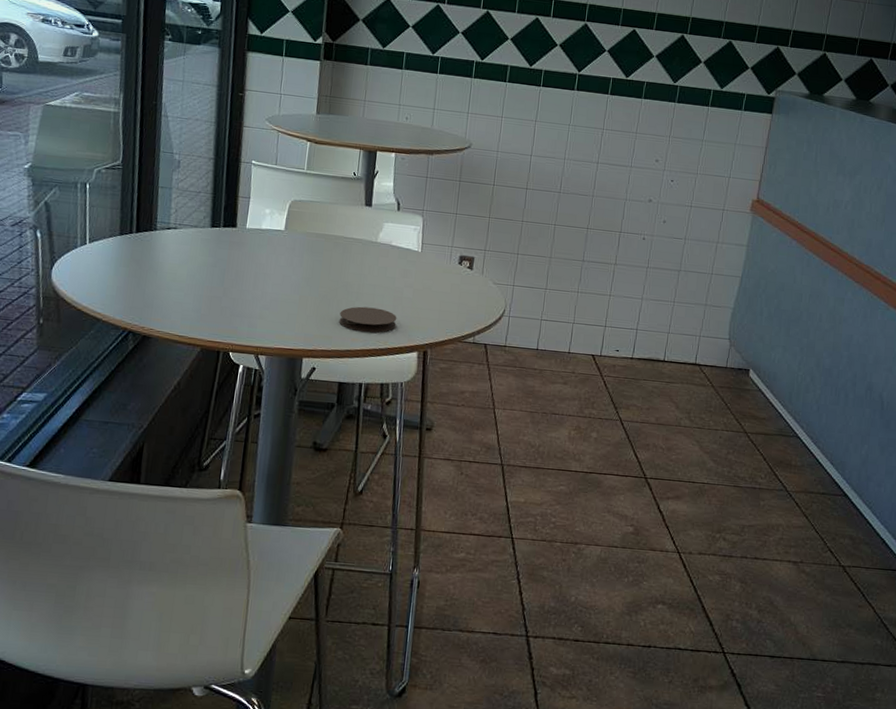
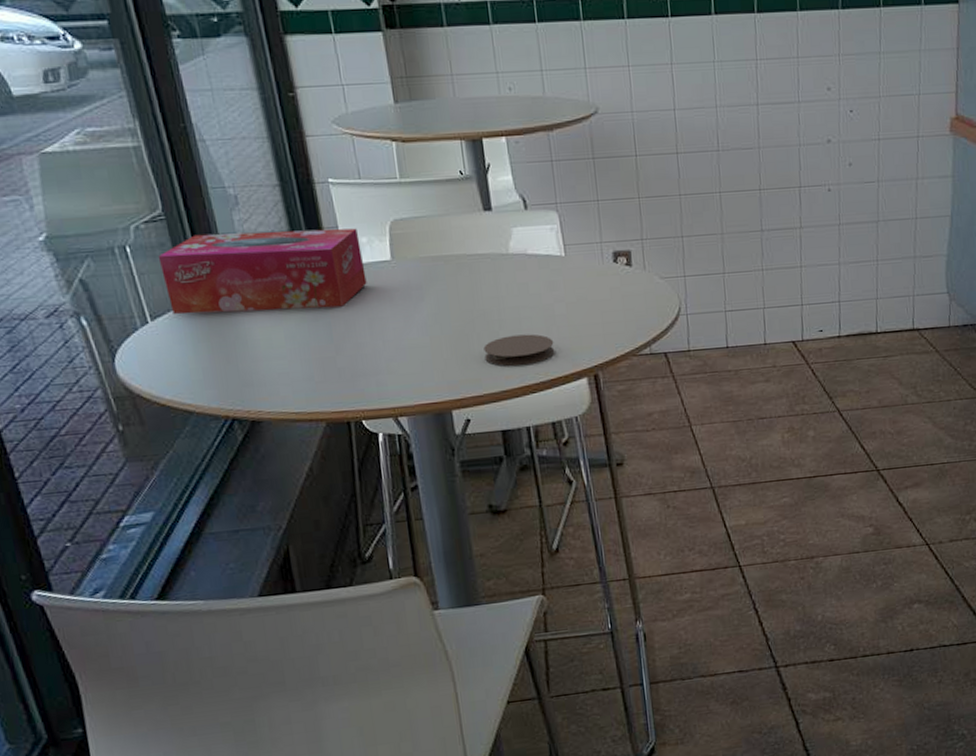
tissue box: none [106,184,264,259] -> present [158,228,367,315]

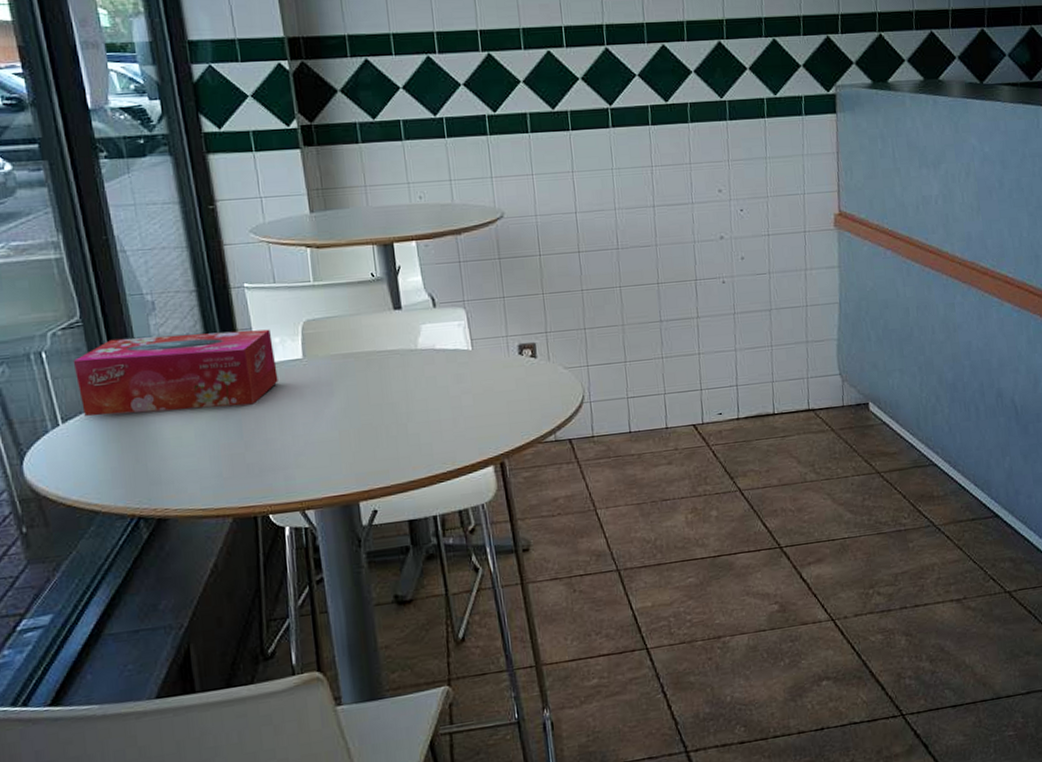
coaster: present [483,334,555,366] -> none [392,425,462,457]

